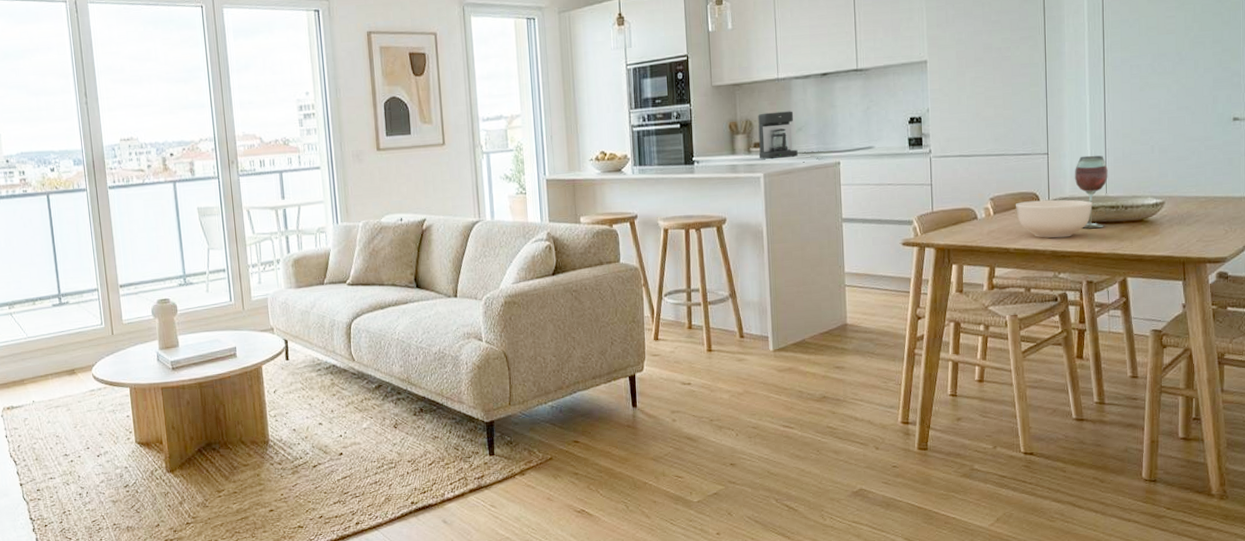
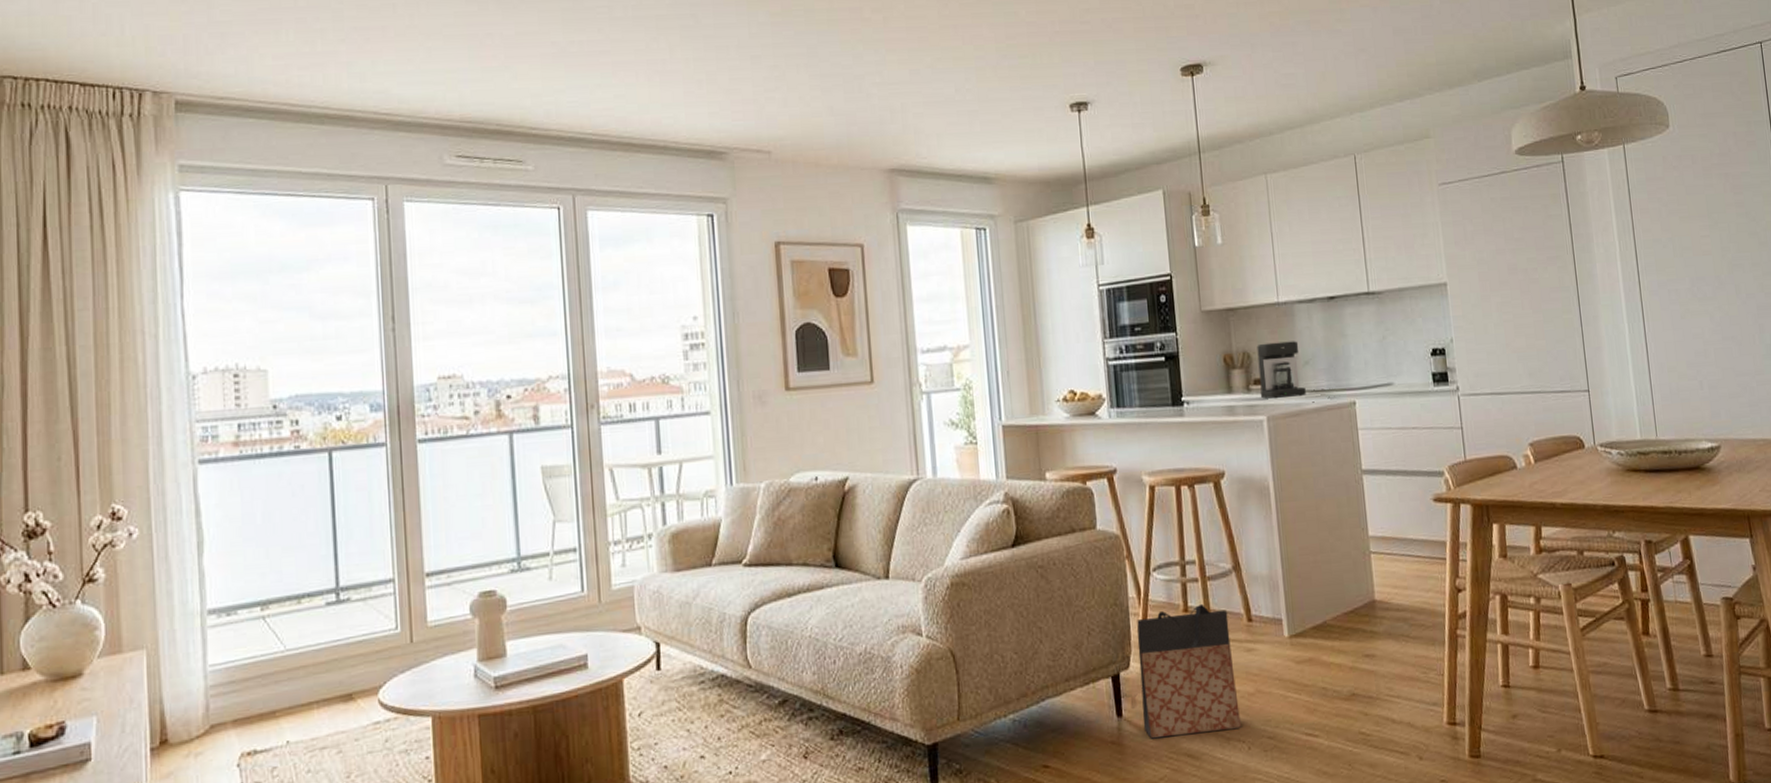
bag: none [650,323,732,425] -> present [1137,603,1242,739]
bowl: present [1015,199,1093,238] -> none [1557,444,1643,490]
wineglass: present [1074,155,1108,229] -> none [1619,392,1658,479]

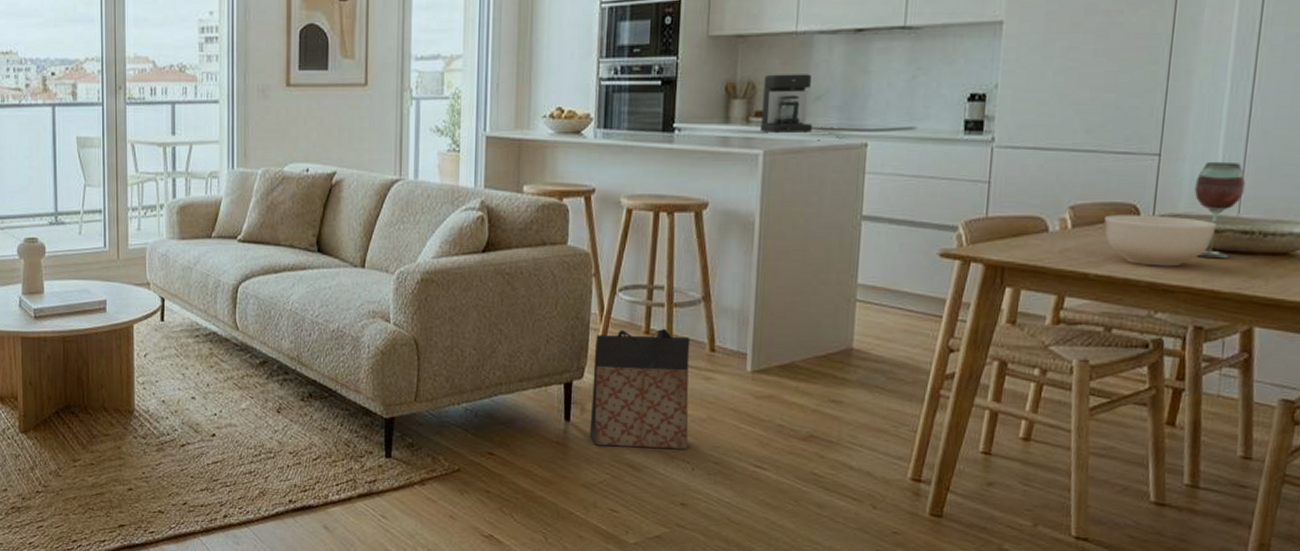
bowl: none [1557,444,1643,490] -> present [1103,215,1217,267]
wineglass: none [1619,392,1658,479] -> present [1194,161,1246,259]

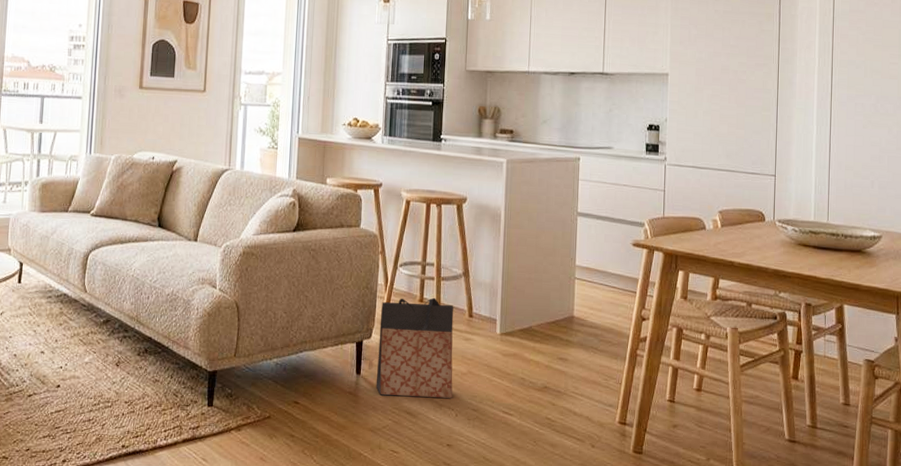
coffee maker: present [759,74,812,134] -> none [503,102,541,147]
bowl: present [1103,215,1217,267] -> none [741,218,815,258]
wineglass: present [1194,161,1246,259] -> none [798,182,830,254]

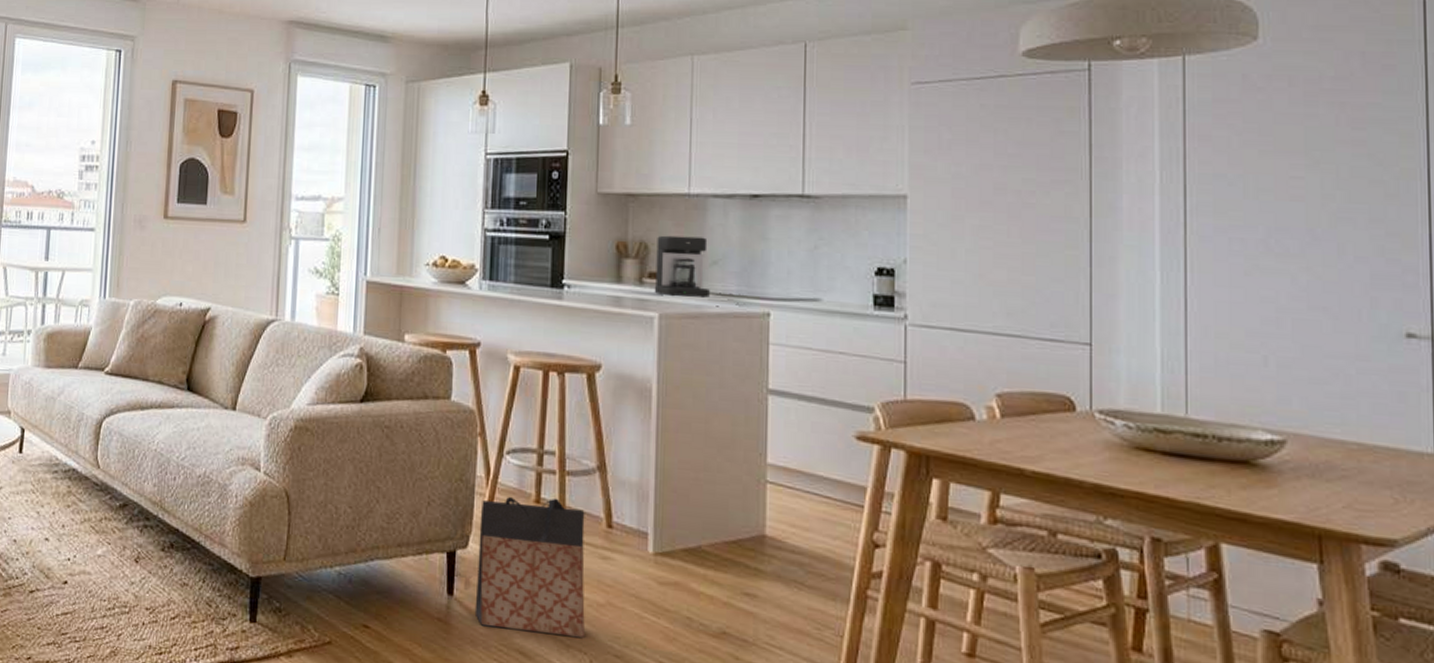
coffee maker: none [503,102,541,147] -> present [654,235,710,298]

